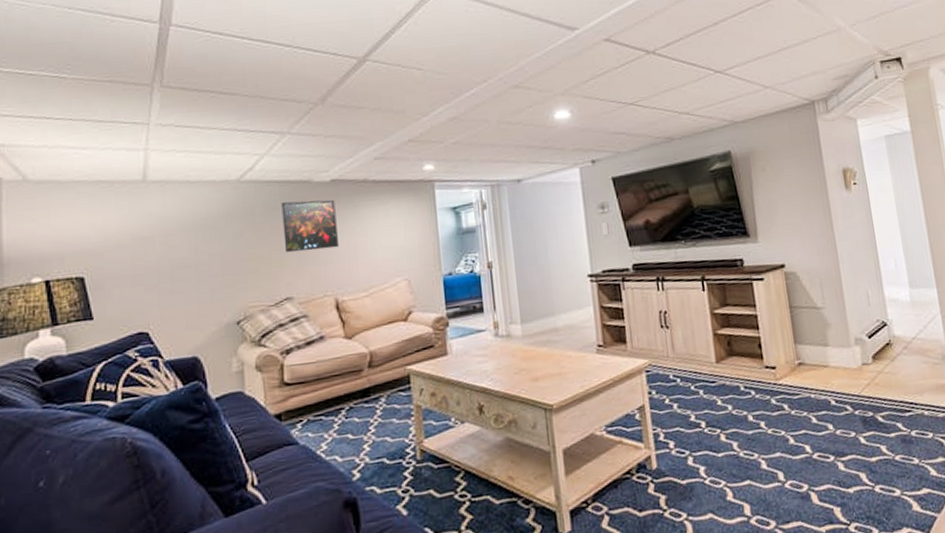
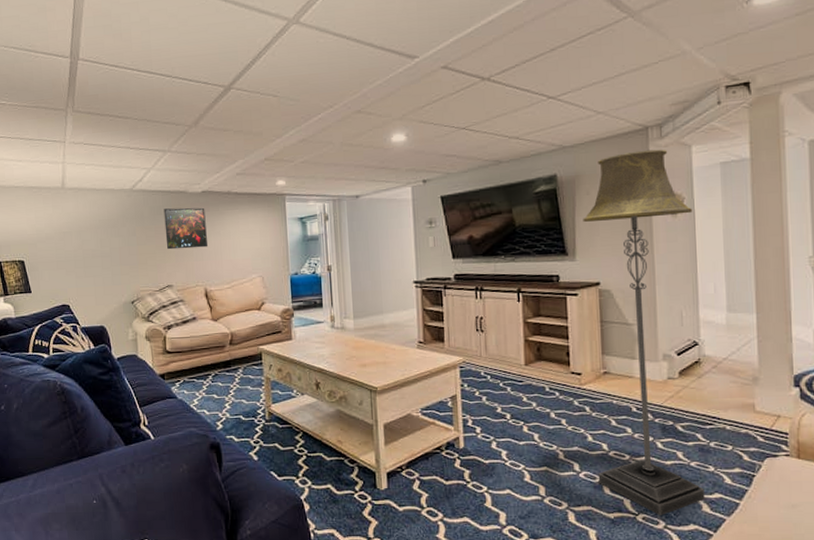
floor lamp: none [761,123,914,522] -> present [583,149,705,515]

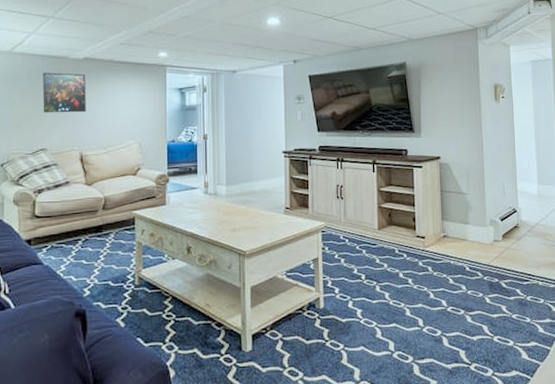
floor lamp: present [583,149,705,515] -> none [426,47,524,364]

